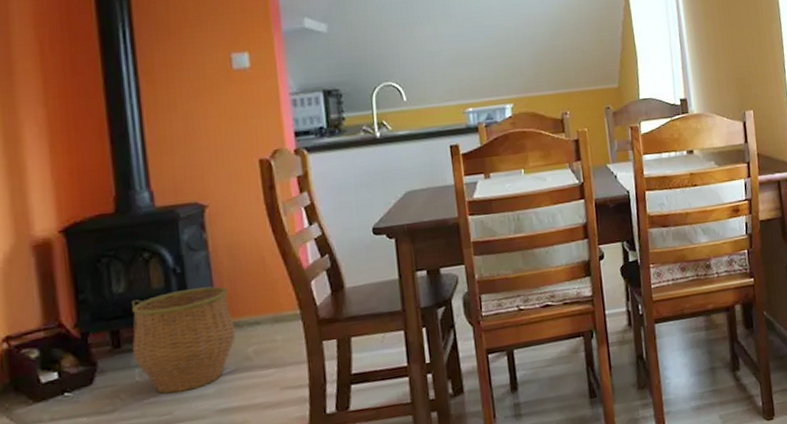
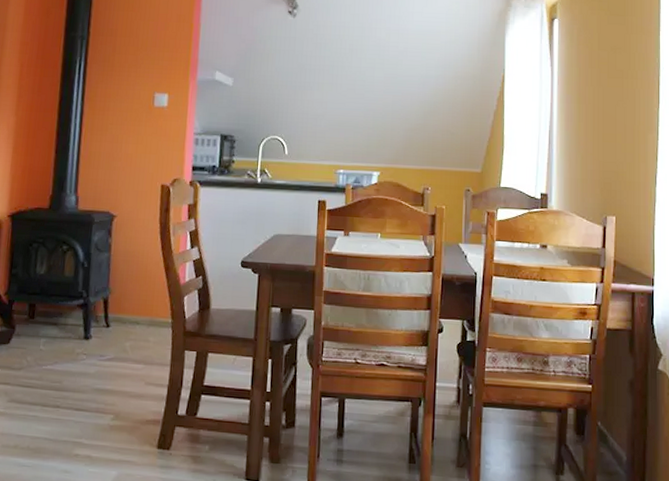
basket: present [132,286,237,394] -> none [41,281,120,367]

